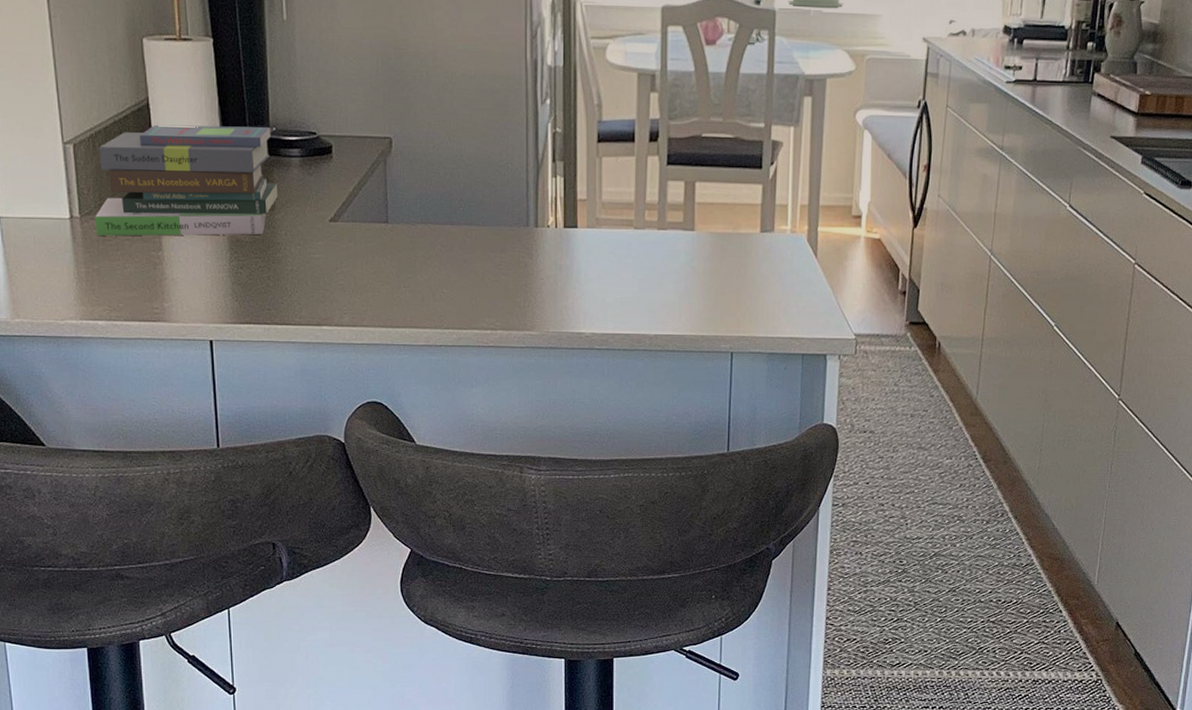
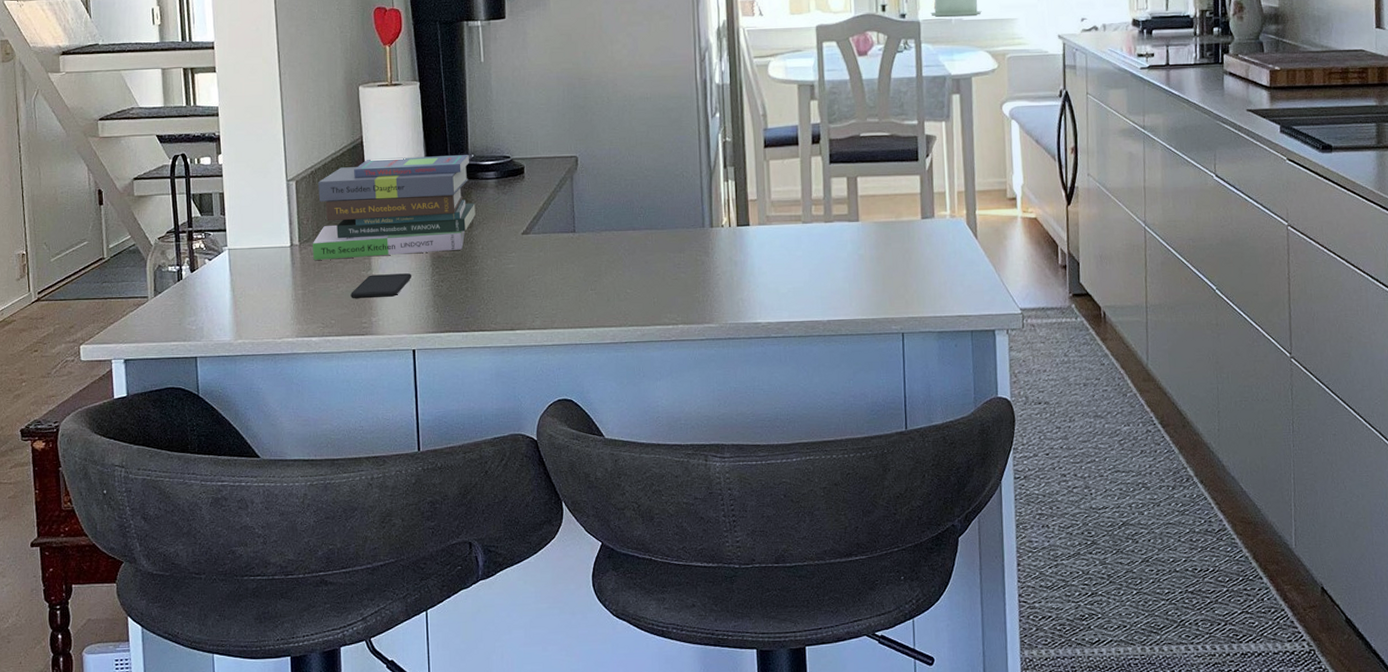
mobile phone: none [140,256,207,283] -> present [351,273,411,299]

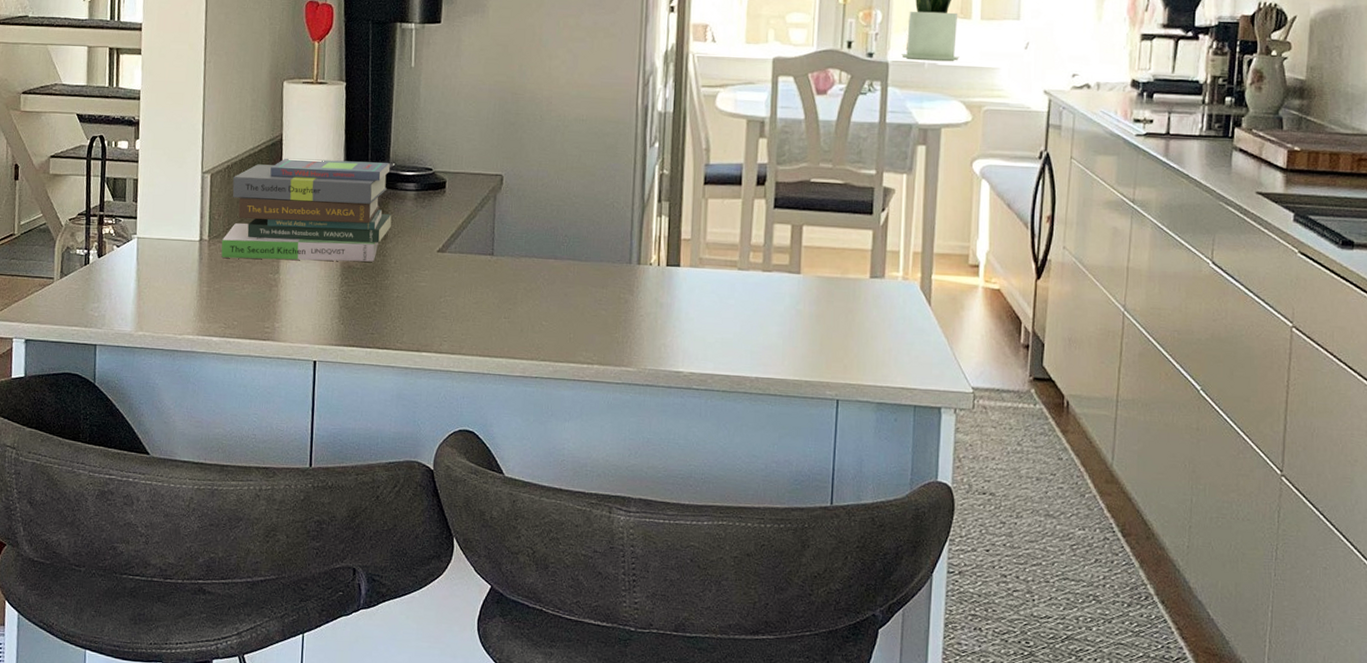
mobile phone: present [351,273,411,299] -> none [255,278,319,304]

